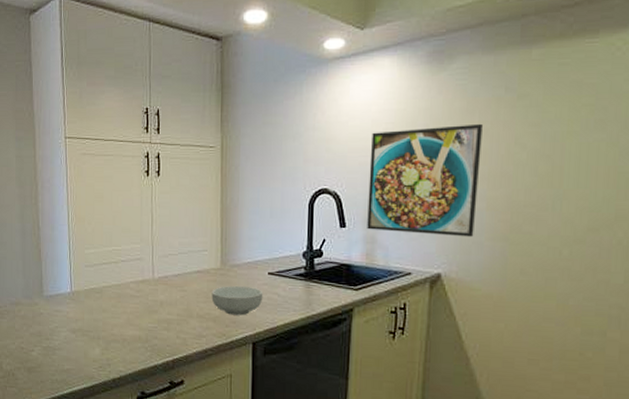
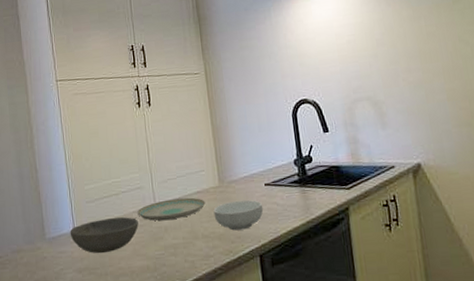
bowl: none [67,285,135,318] -> present [70,217,139,254]
plate: none [135,274,204,295] -> present [137,197,206,221]
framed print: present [367,123,483,237] -> none [338,27,442,131]

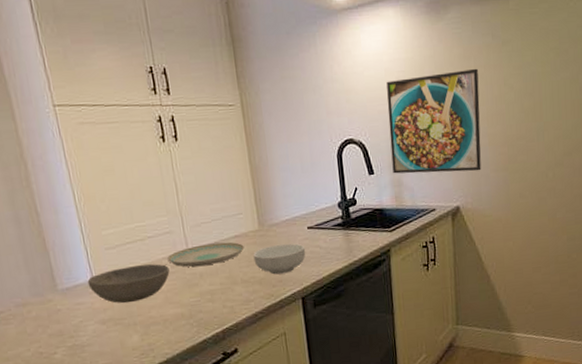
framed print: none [338,27,442,131] -> present [386,68,481,174]

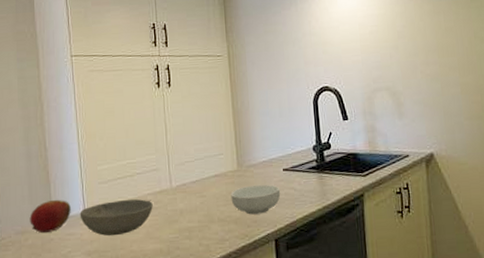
fruit: none [29,267,77,305] -> present [29,199,71,234]
plate: present [167,242,244,267] -> none [152,181,223,204]
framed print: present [386,68,481,174] -> none [360,22,455,120]

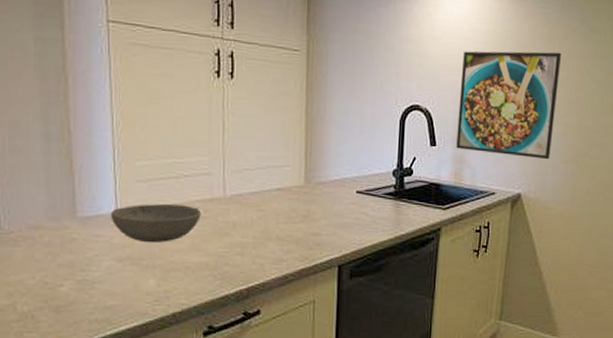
fruit: present [29,199,71,234] -> none [46,193,99,232]
cereal bowl: present [231,184,281,215] -> none [293,204,351,237]
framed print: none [360,22,455,120] -> present [456,51,561,160]

